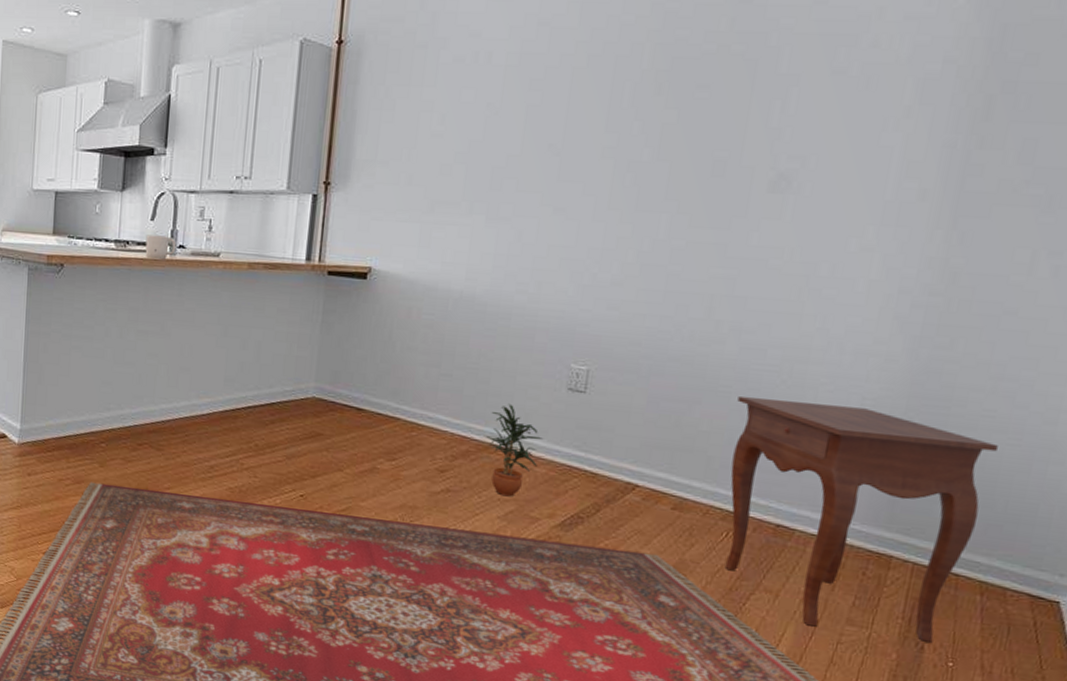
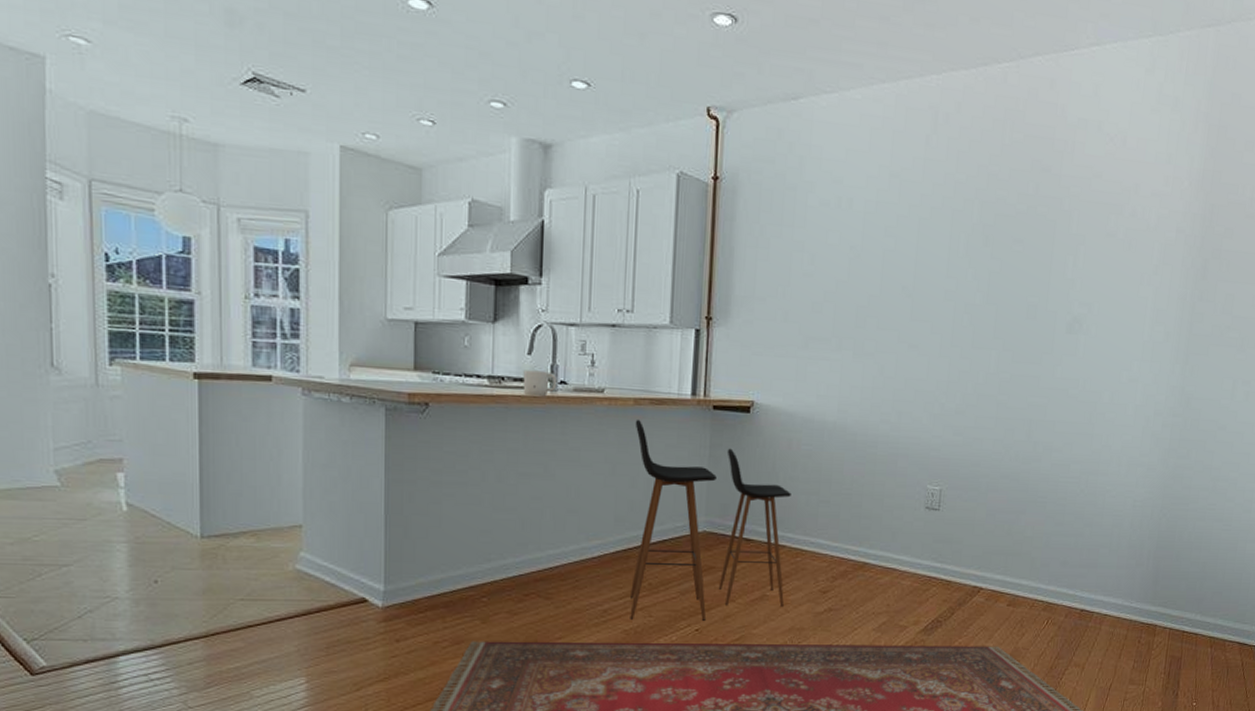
bar stool: none [235,283,329,487] -> present [629,419,717,621]
bar stool: none [325,315,409,482] -> present [718,448,791,607]
potted plant: present [486,403,543,497] -> none [861,524,907,610]
side table: present [724,397,998,644] -> none [1046,505,1217,690]

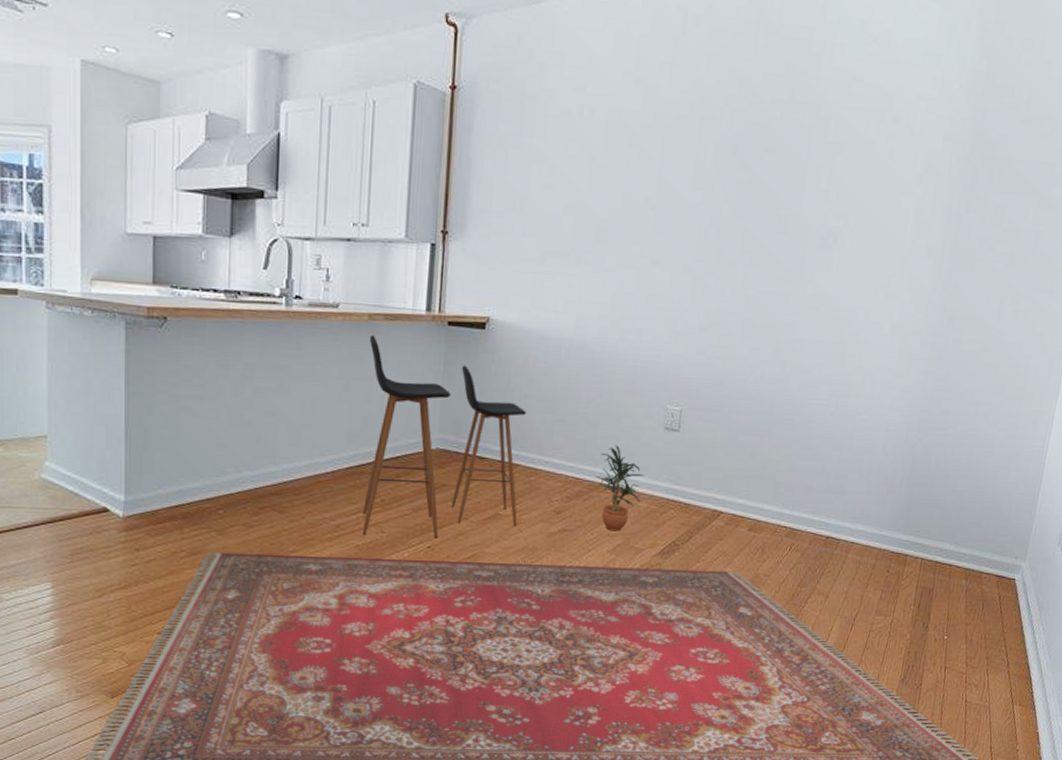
mug: present [523,370,557,397] -> none [258,284,293,312]
potted plant: none [861,524,907,610] -> present [596,444,644,532]

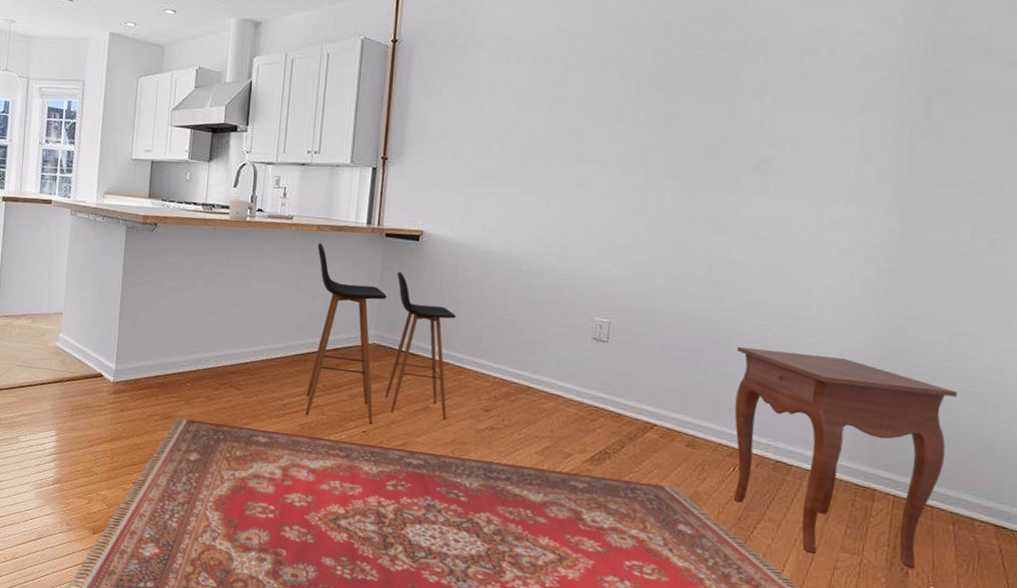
mug: none [258,284,293,312] -> present [228,199,256,222]
potted plant: present [596,444,644,532] -> none [524,351,573,434]
side table: none [788,428,977,623] -> present [733,347,957,569]

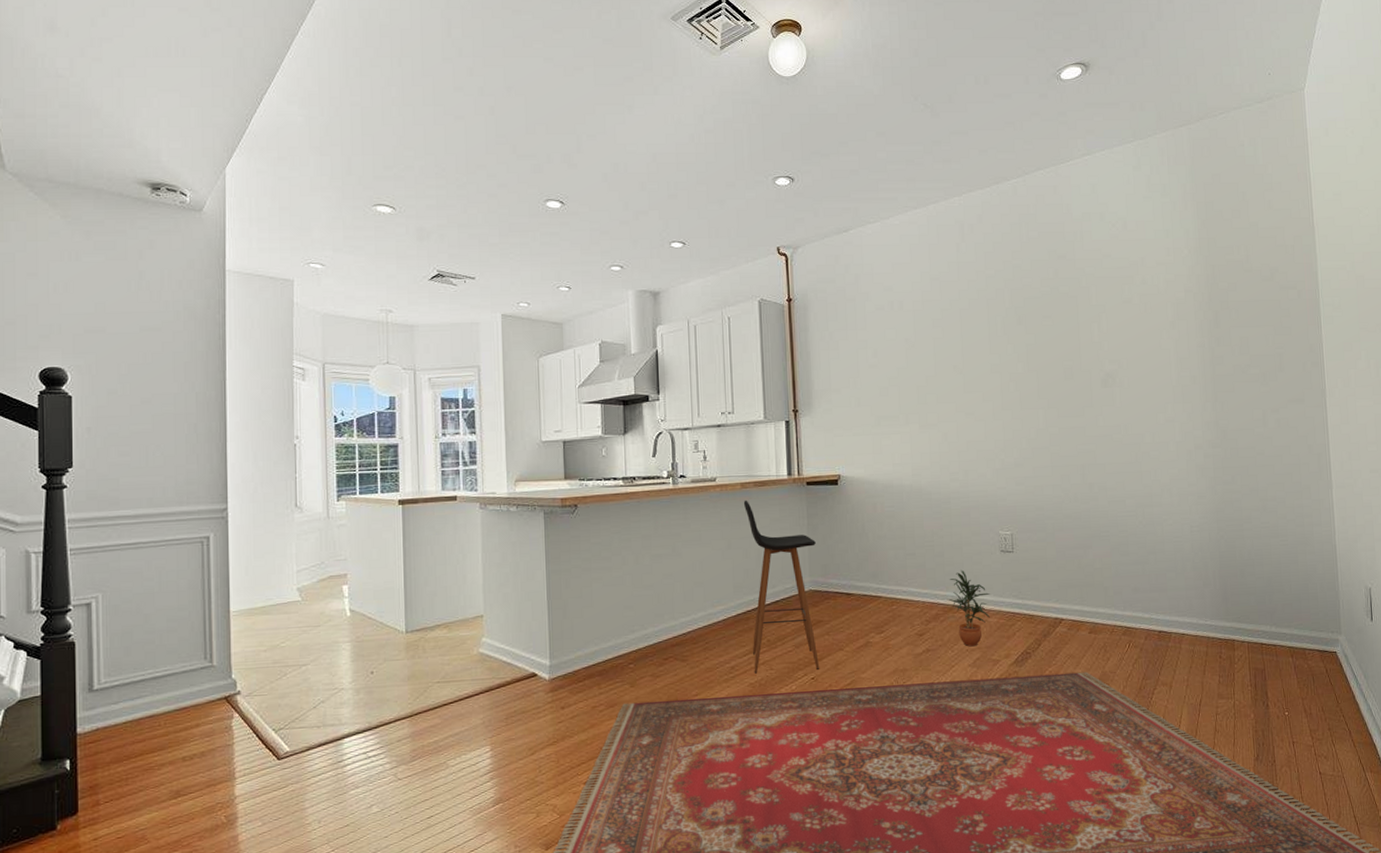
mug: present [228,199,256,222] -> none [650,469,678,491]
bar stool: present [385,271,456,420] -> none [822,516,886,655]
potted plant: none [524,351,573,434] -> present [949,570,990,647]
side table: present [733,347,957,569] -> none [1115,533,1277,706]

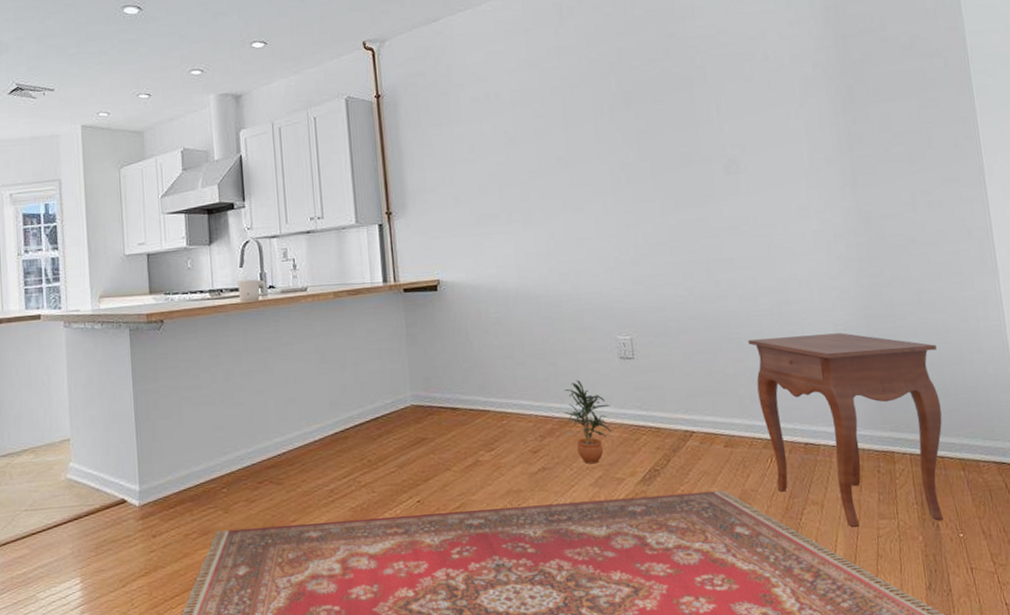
mug: none [650,469,678,491] -> present [237,279,267,303]
bar stool: present [743,500,819,674] -> none [337,310,425,497]
side table: none [1115,533,1277,706] -> present [748,333,944,527]

